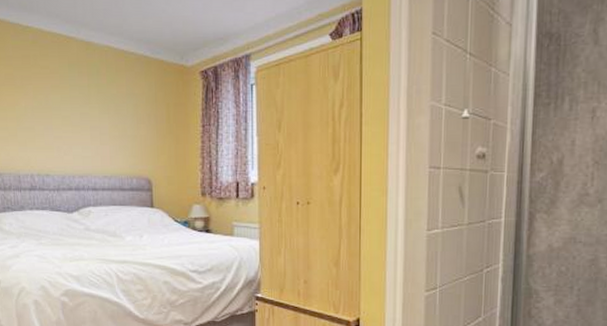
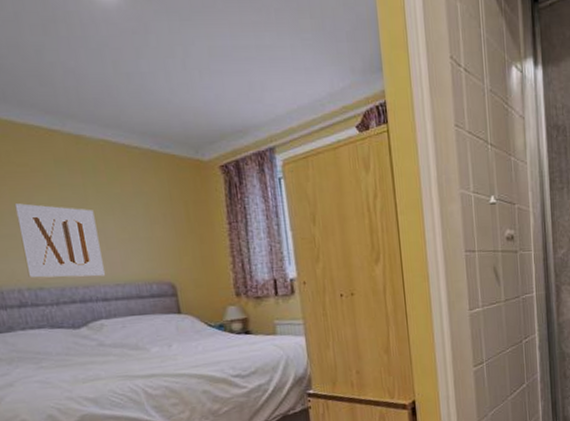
wall art: none [35,100,97,168] -> present [14,203,106,278]

